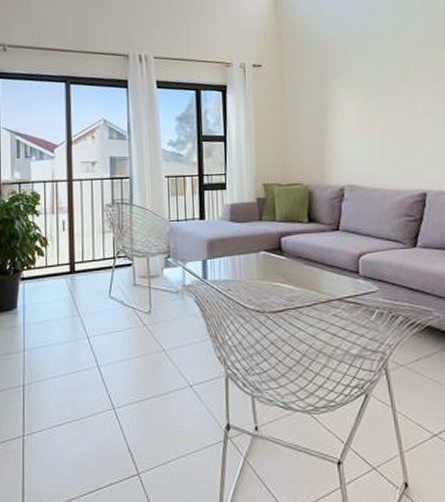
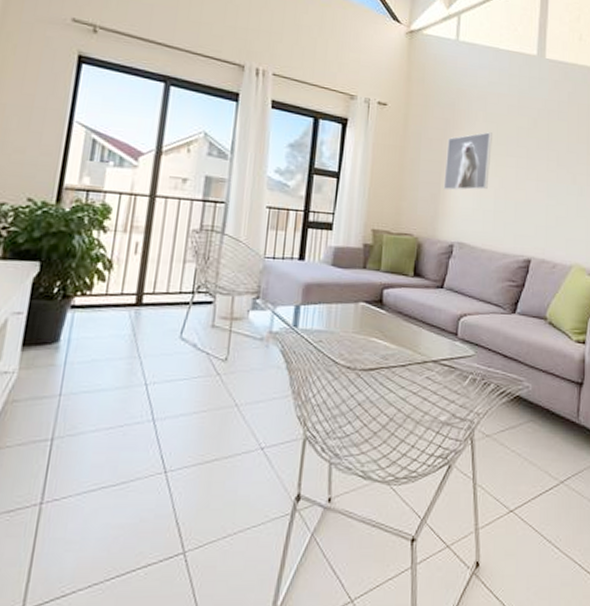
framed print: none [325,74,372,137] -> present [443,132,492,191]

